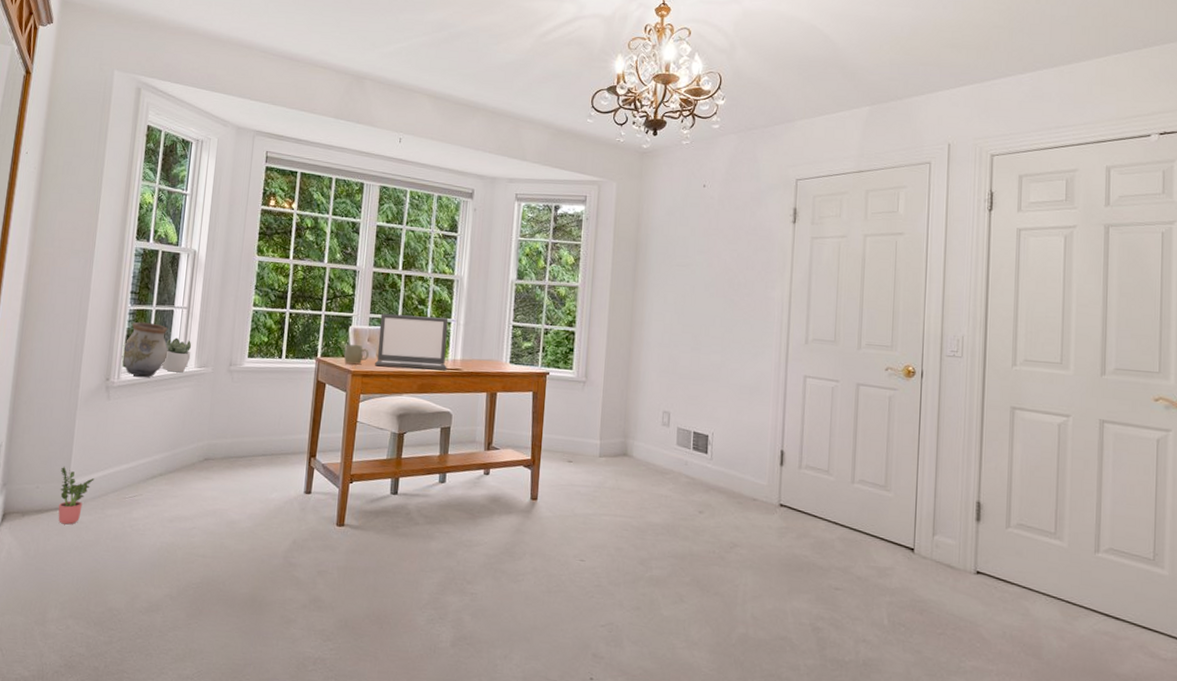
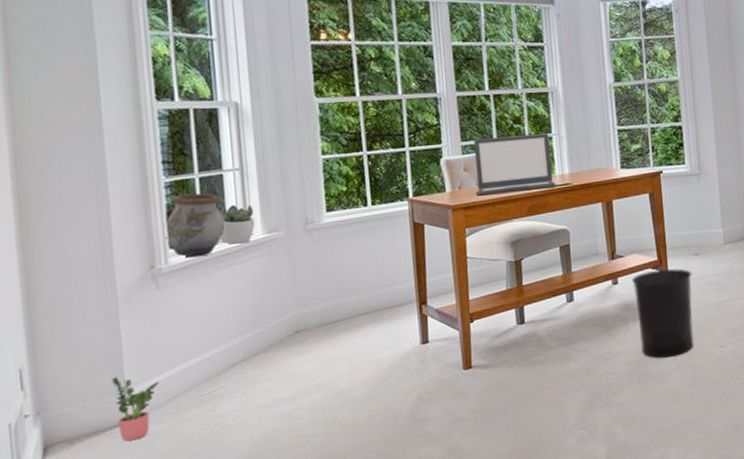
mug: present [344,344,369,365] -> none [439,177,468,199]
waste bin: none [501,469,563,559] -> present [632,268,694,358]

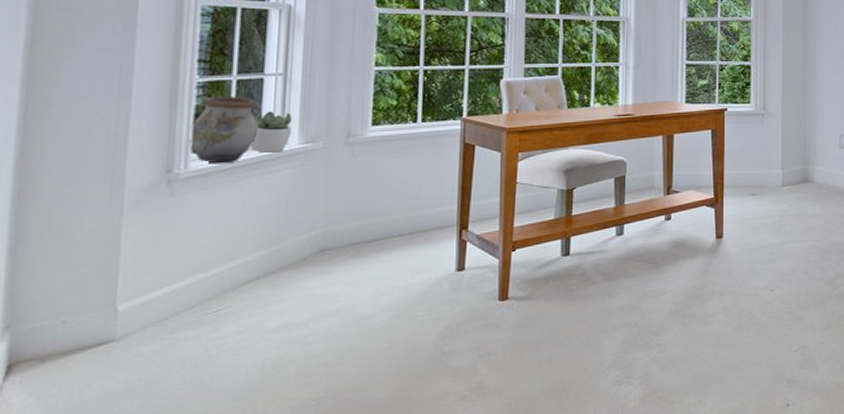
potted plant: present [112,376,159,442] -> none [100,288,157,363]
laptop: present [473,132,556,196] -> none [534,61,618,120]
waste bin: present [632,268,694,358] -> none [686,207,747,299]

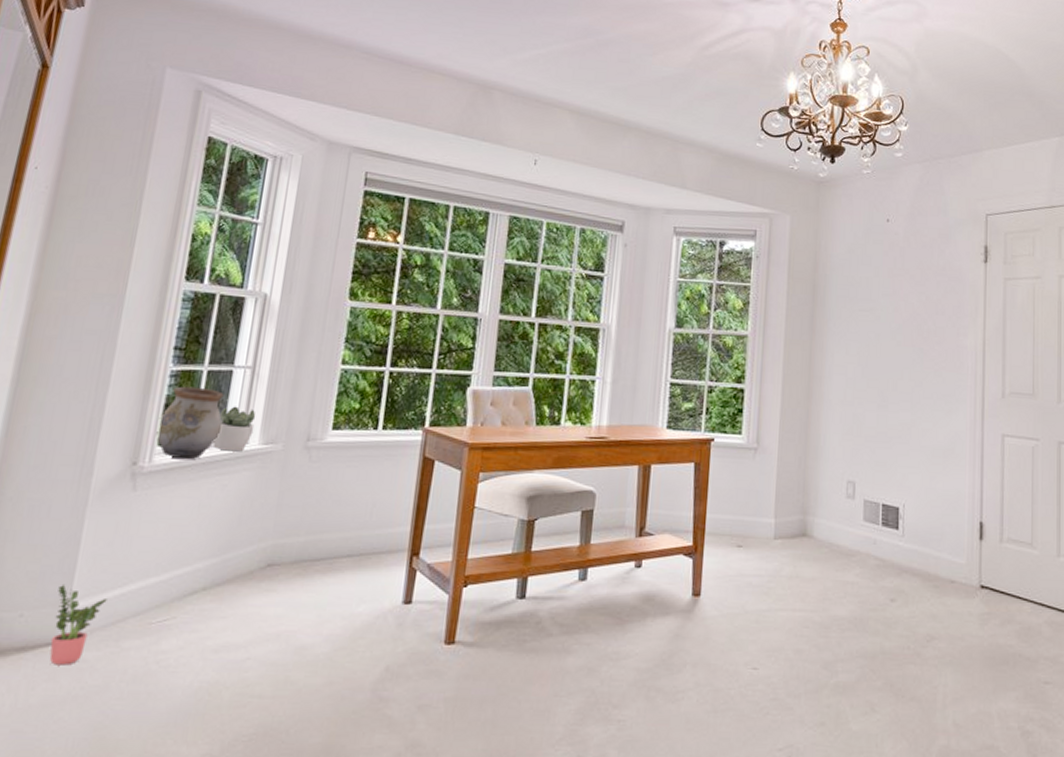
potted plant: none [100,288,157,363] -> present [49,584,108,665]

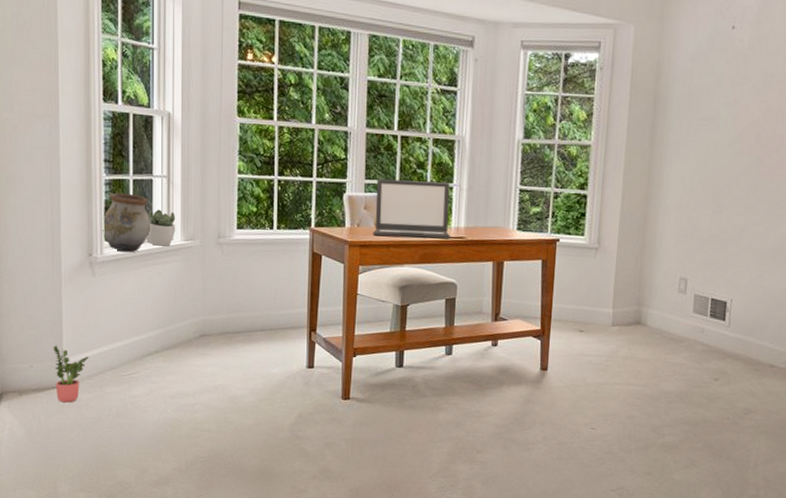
laptop: none [499,370,592,440] -> present [373,179,450,239]

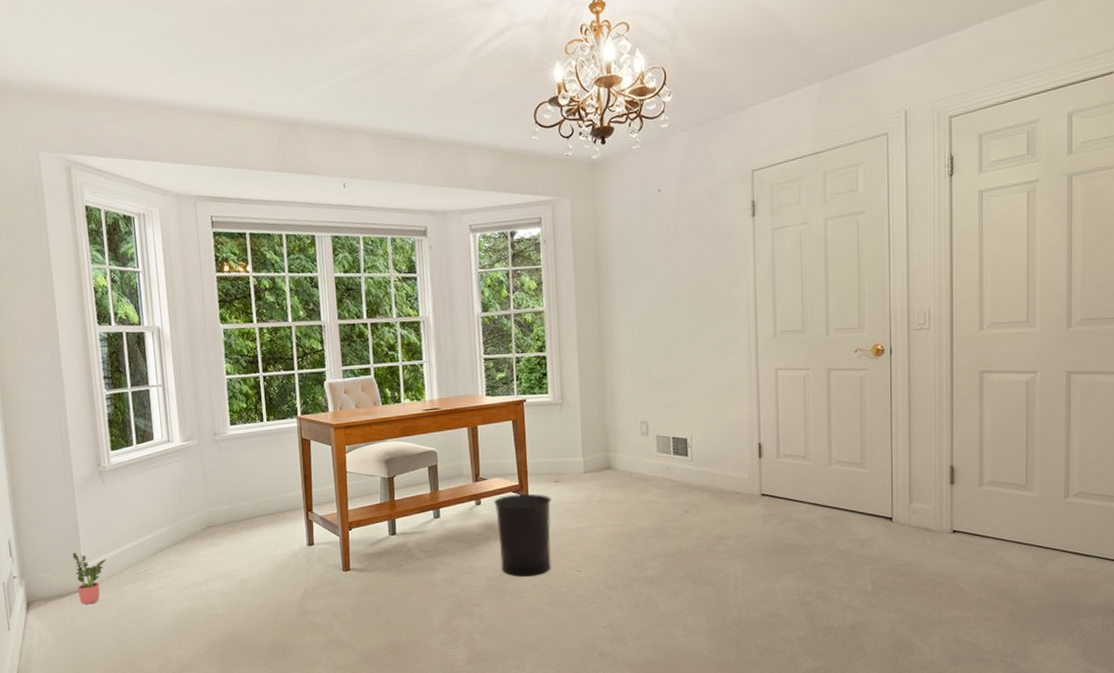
vase: present [102,192,151,253] -> none [106,404,152,459]
succulent plant: present [146,209,176,247] -> none [148,416,175,450]
laptop: present [373,179,450,239] -> none [353,359,426,417]
waste bin: none [511,339,574,428] -> present [494,493,552,577]

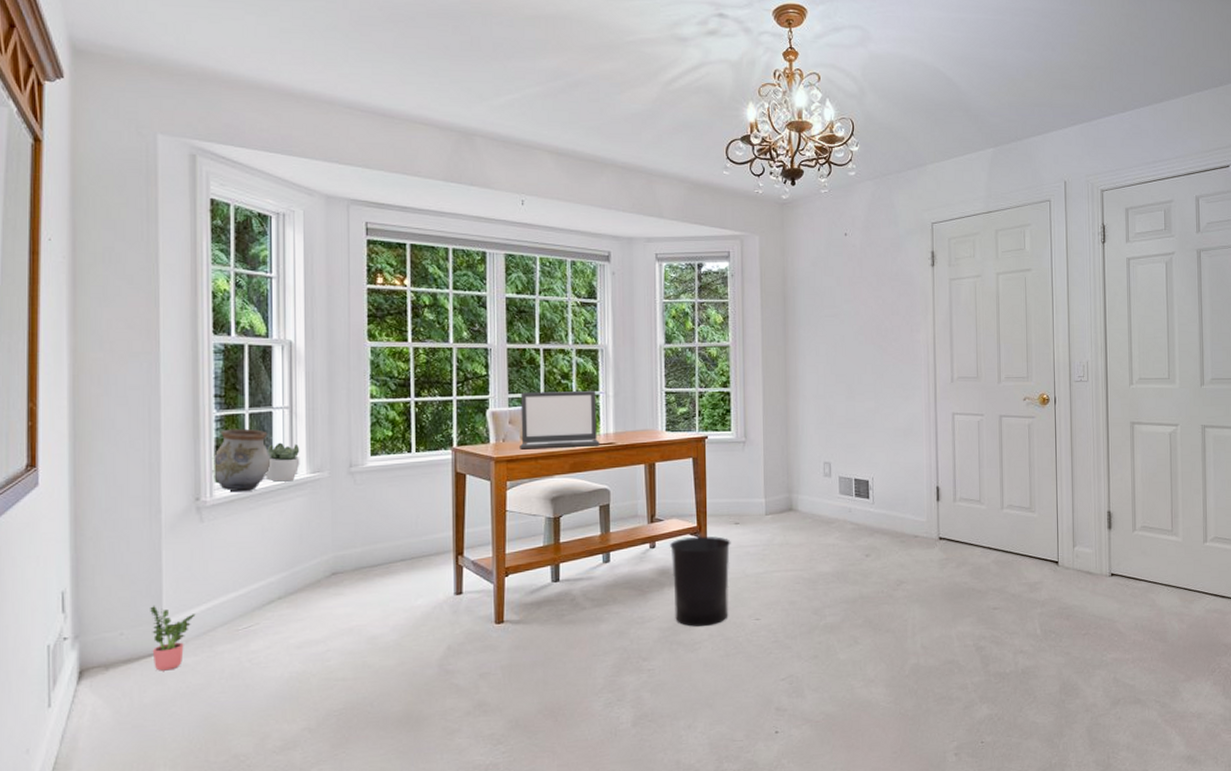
vase: none [106,404,152,459] -> present [212,428,271,493]
succulent plant: none [148,416,175,450] -> present [265,442,300,482]
laptop: none [353,359,426,417] -> present [520,390,600,450]

